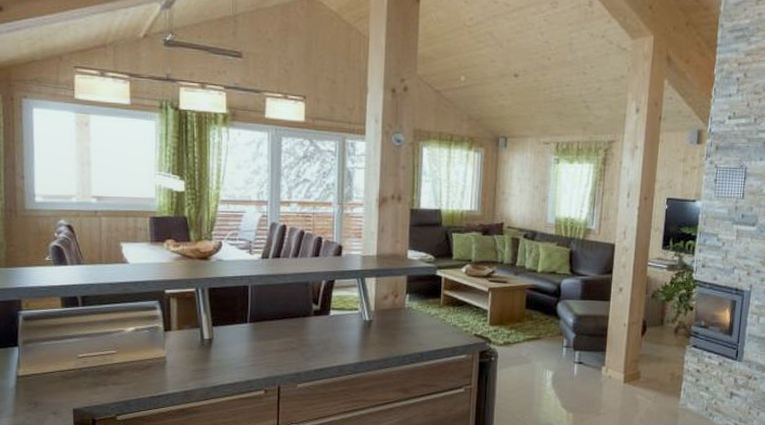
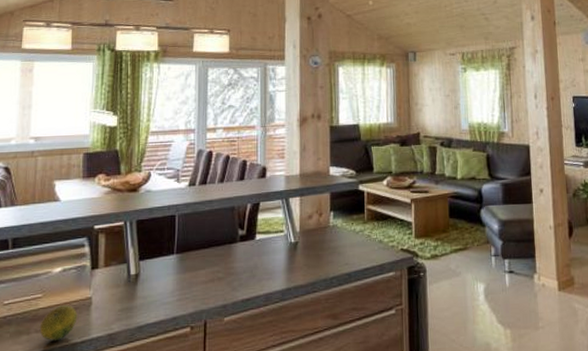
fruit: none [116,361,153,393] -> present [40,304,78,341]

